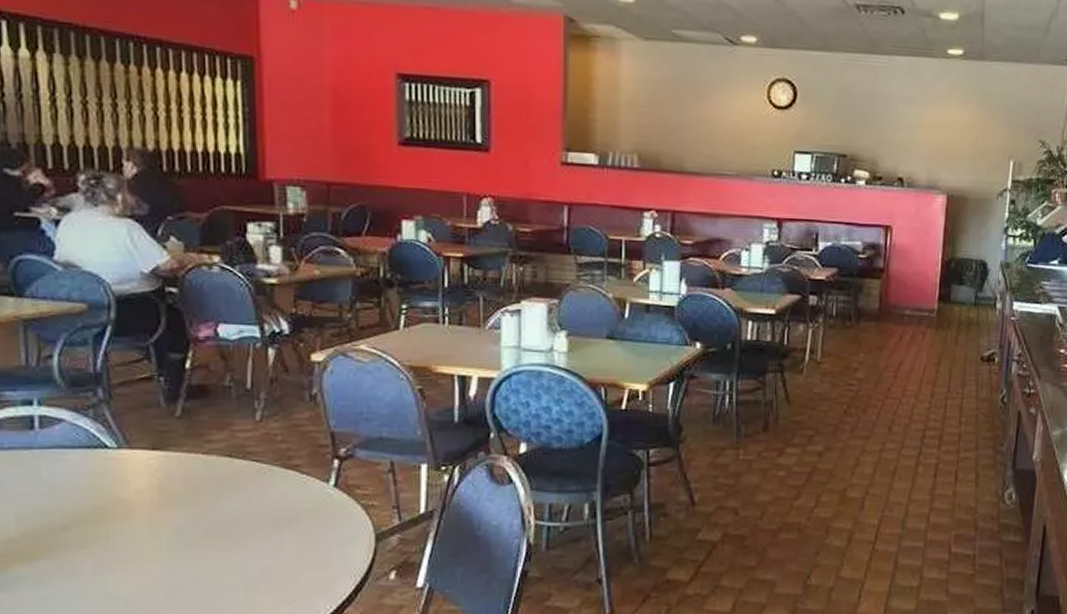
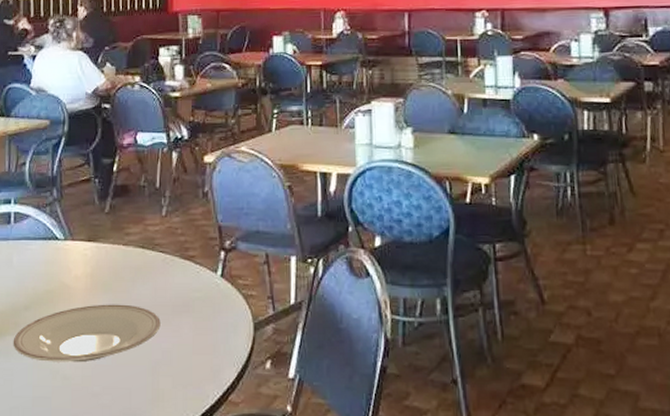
plate: none [48,519,256,587] -> present [13,304,161,363]

